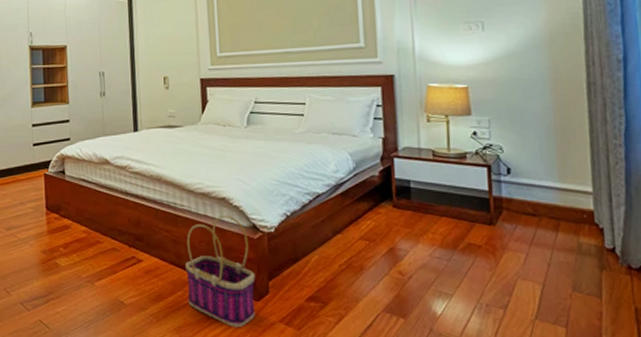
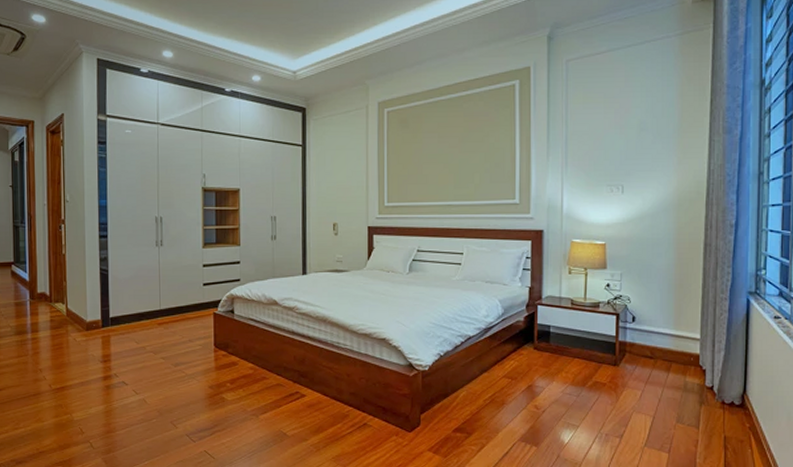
basket: present [185,214,256,328] -> none [346,354,409,456]

